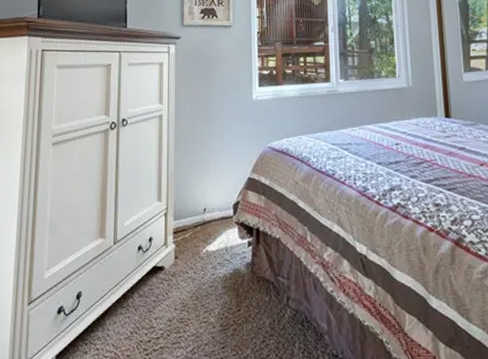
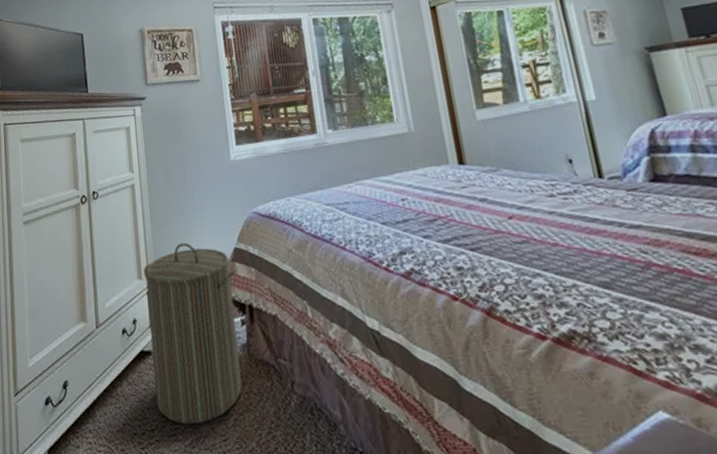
laundry hamper: none [164,170,248,334] -> present [144,242,242,425]

